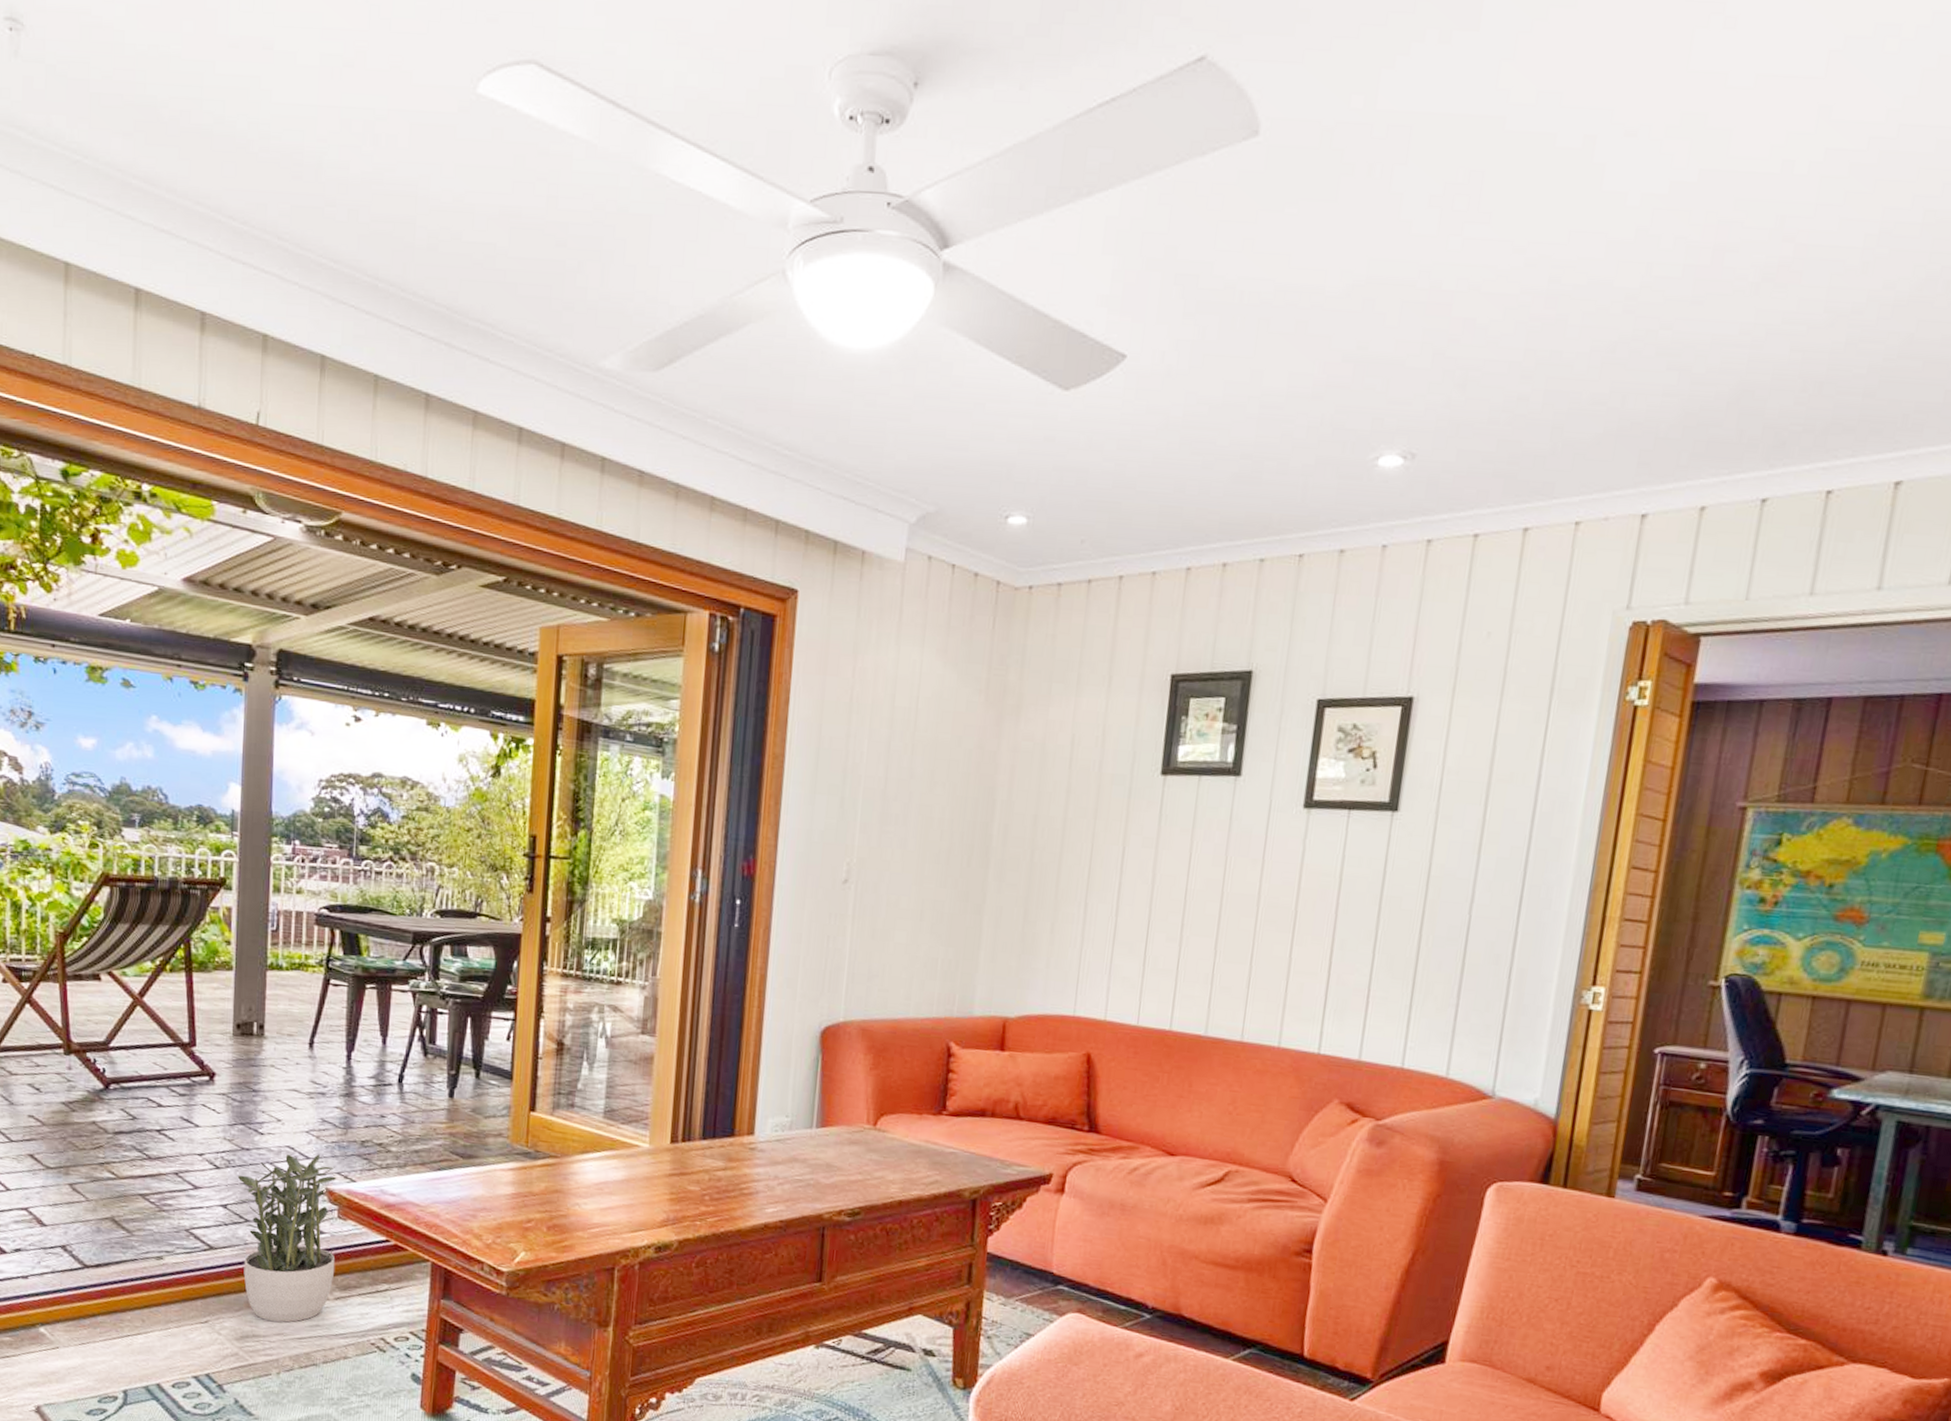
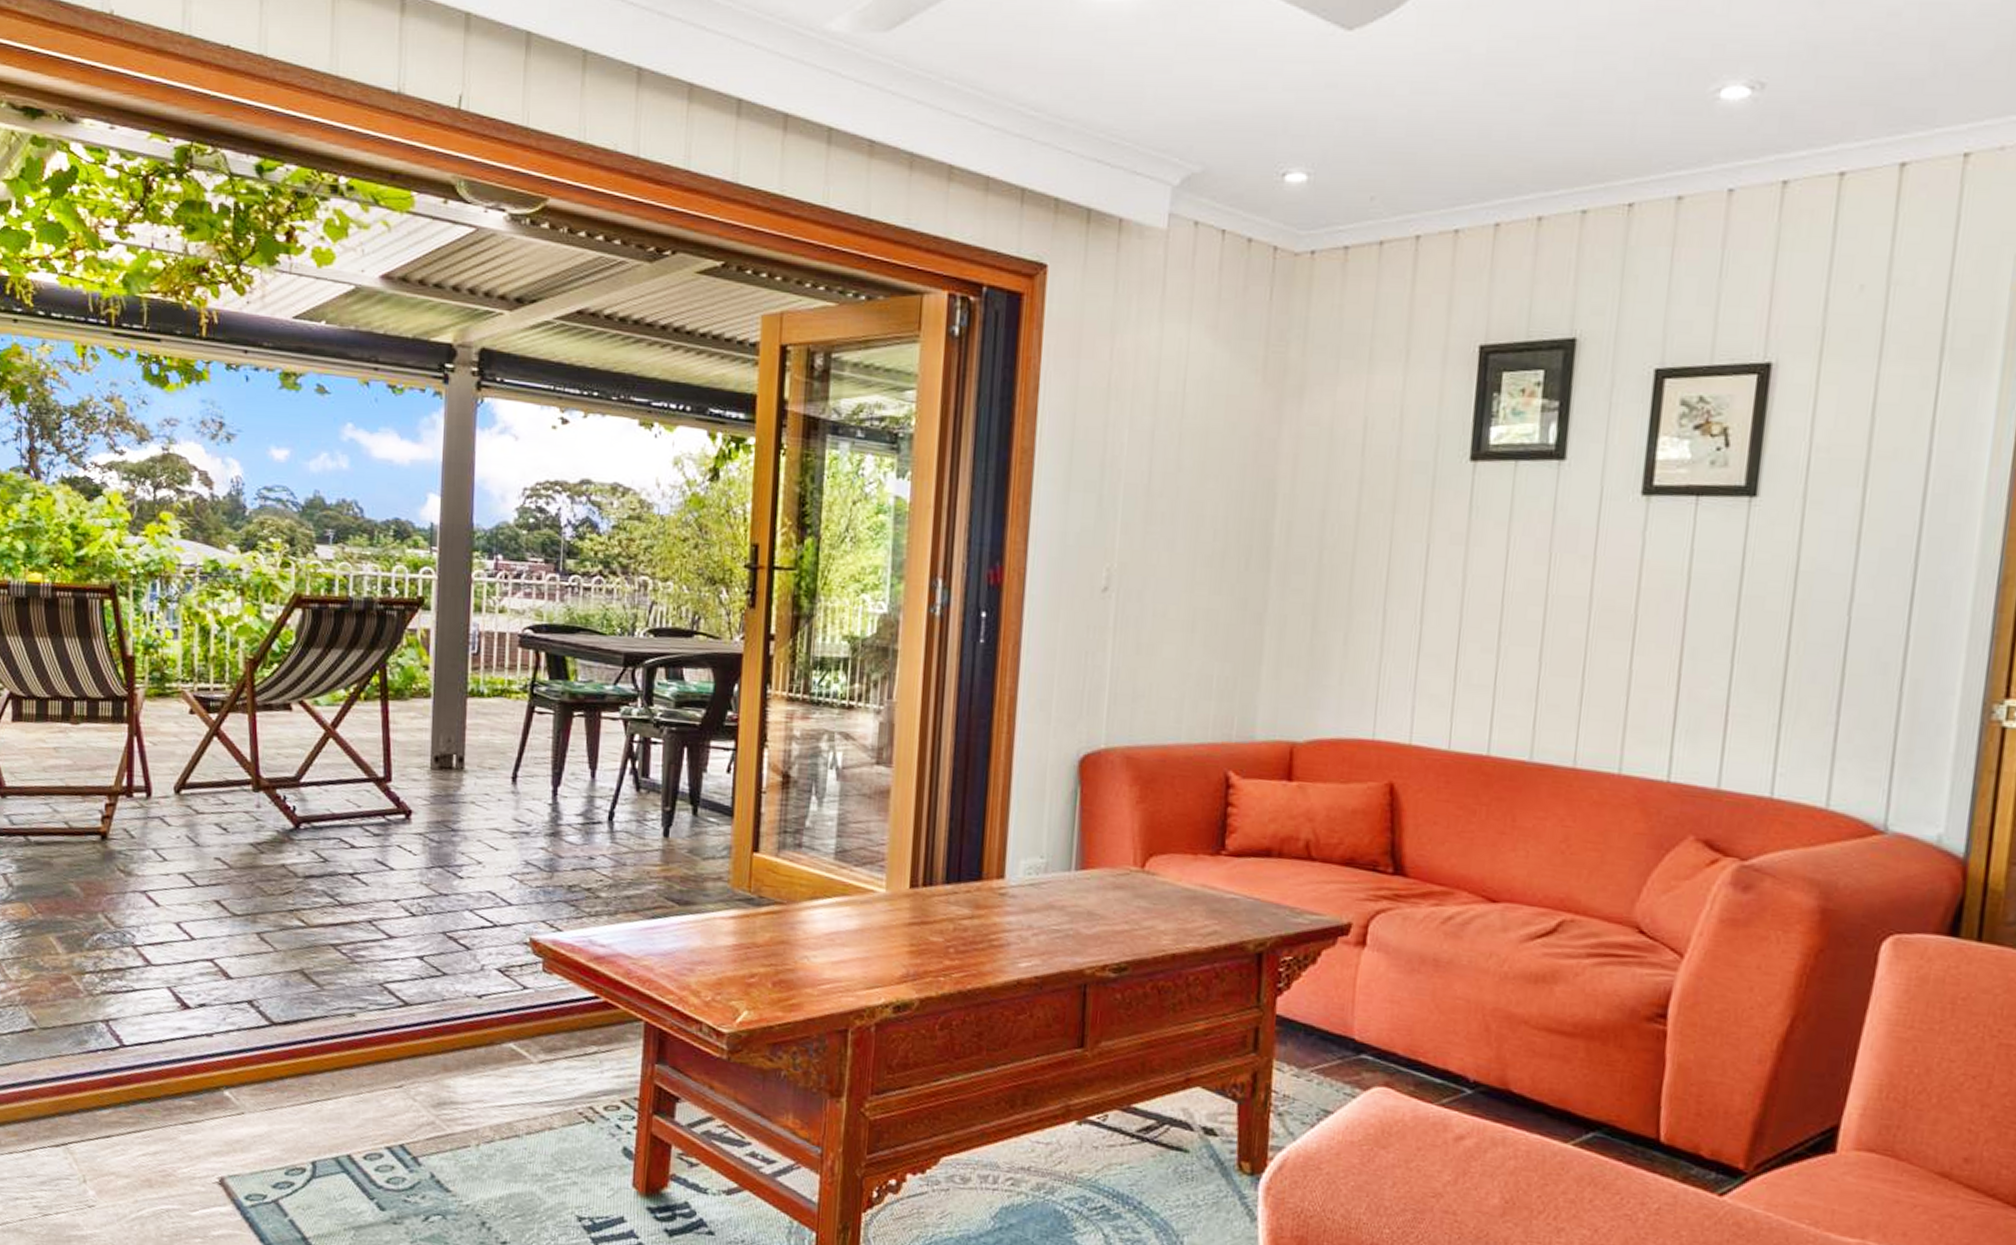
potted plant: present [233,1153,337,1323] -> none [430,899,542,1088]

